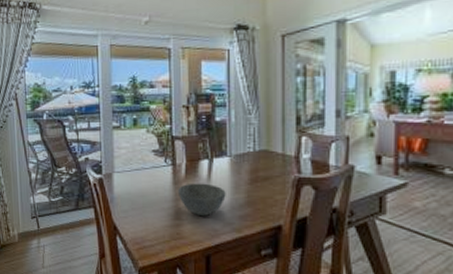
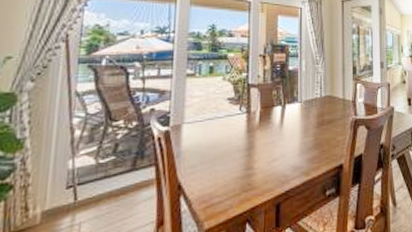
bowl: present [177,183,226,216] -> none [250,129,296,163]

